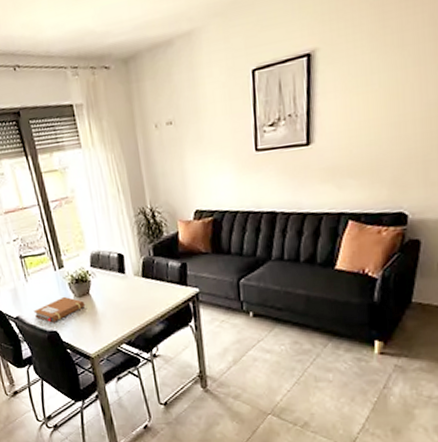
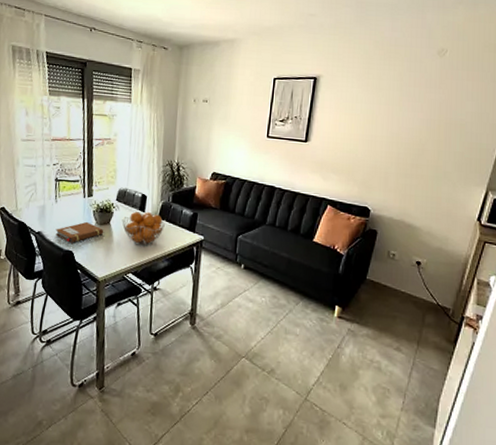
fruit basket: none [101,273,152,312] -> present [122,211,166,246]

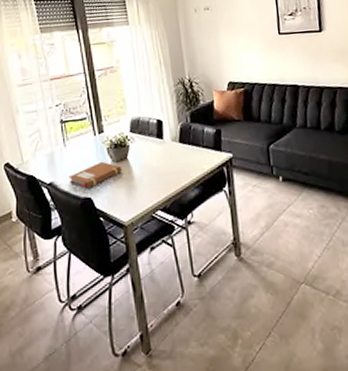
fruit basket: present [122,211,166,246] -> none [139,138,188,177]

